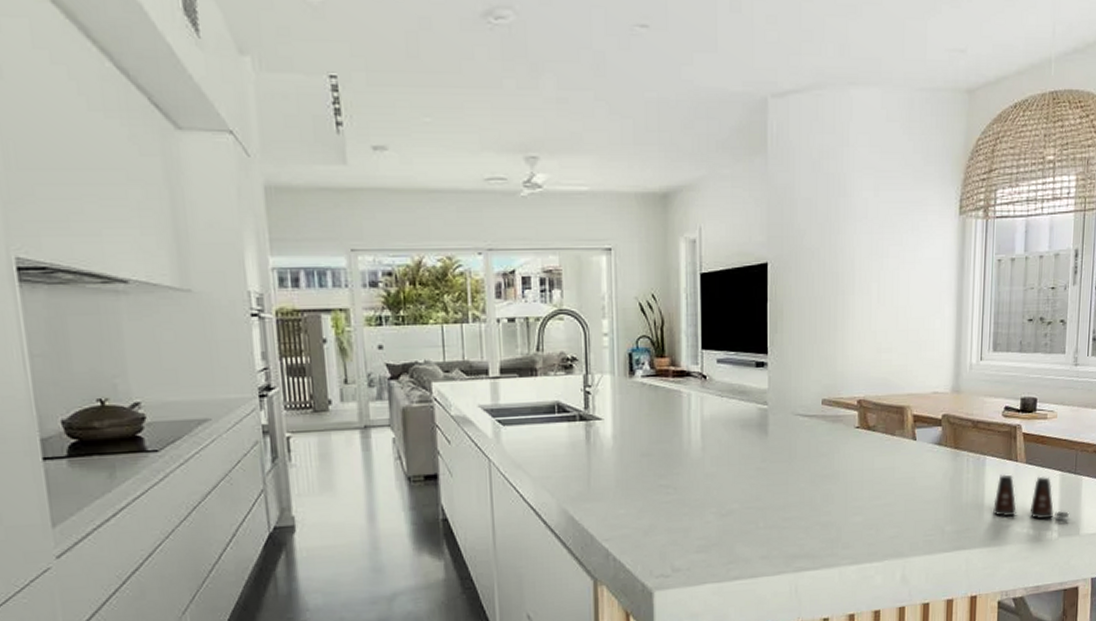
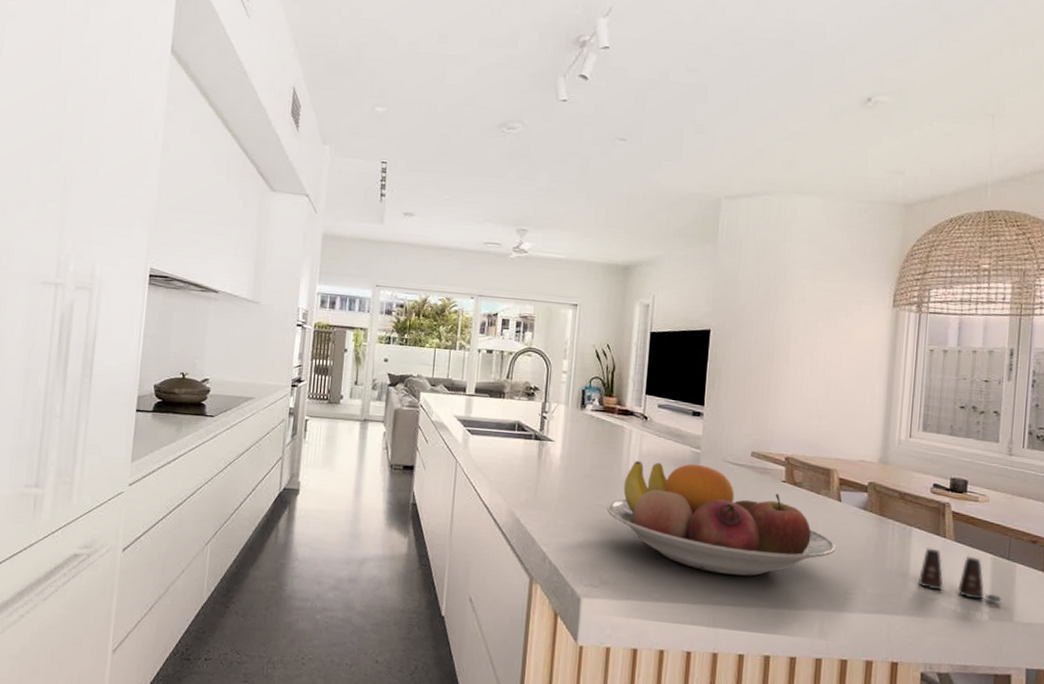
fruit bowl: none [671,422,913,539] -> present [606,461,836,576]

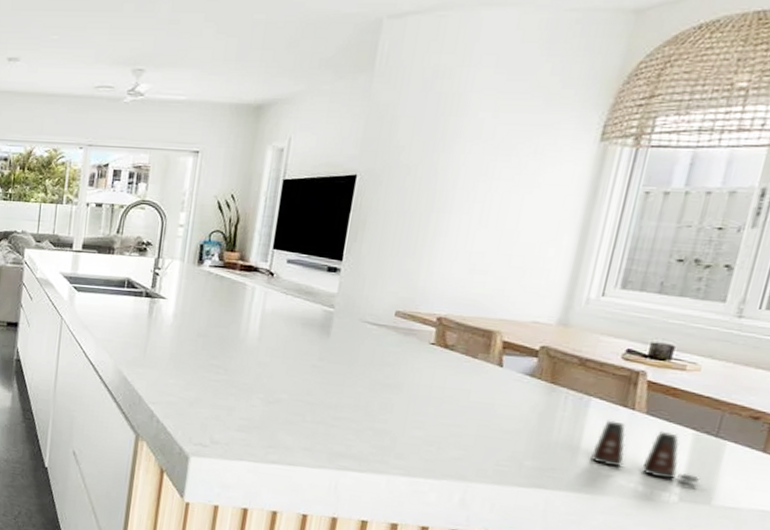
fruit bowl: present [606,461,836,576] -> none [221,320,490,443]

